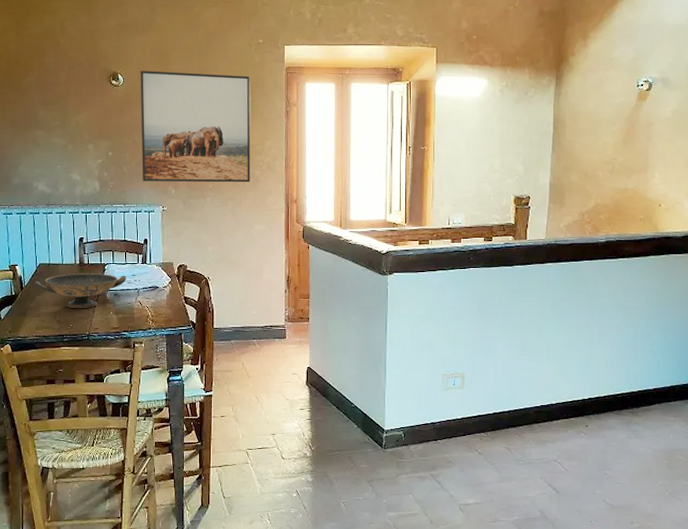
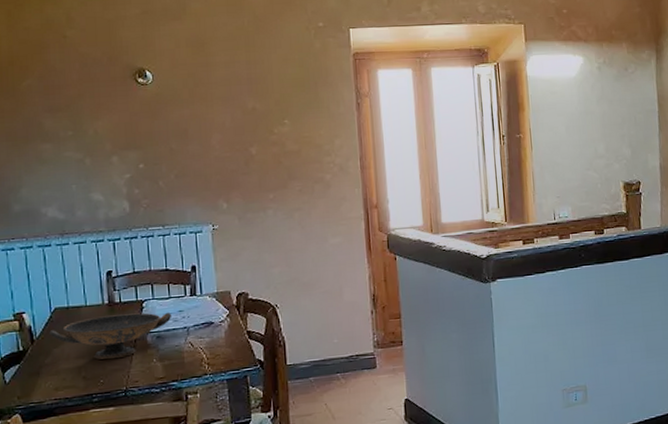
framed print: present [140,71,251,183] -> none [173,64,320,197]

